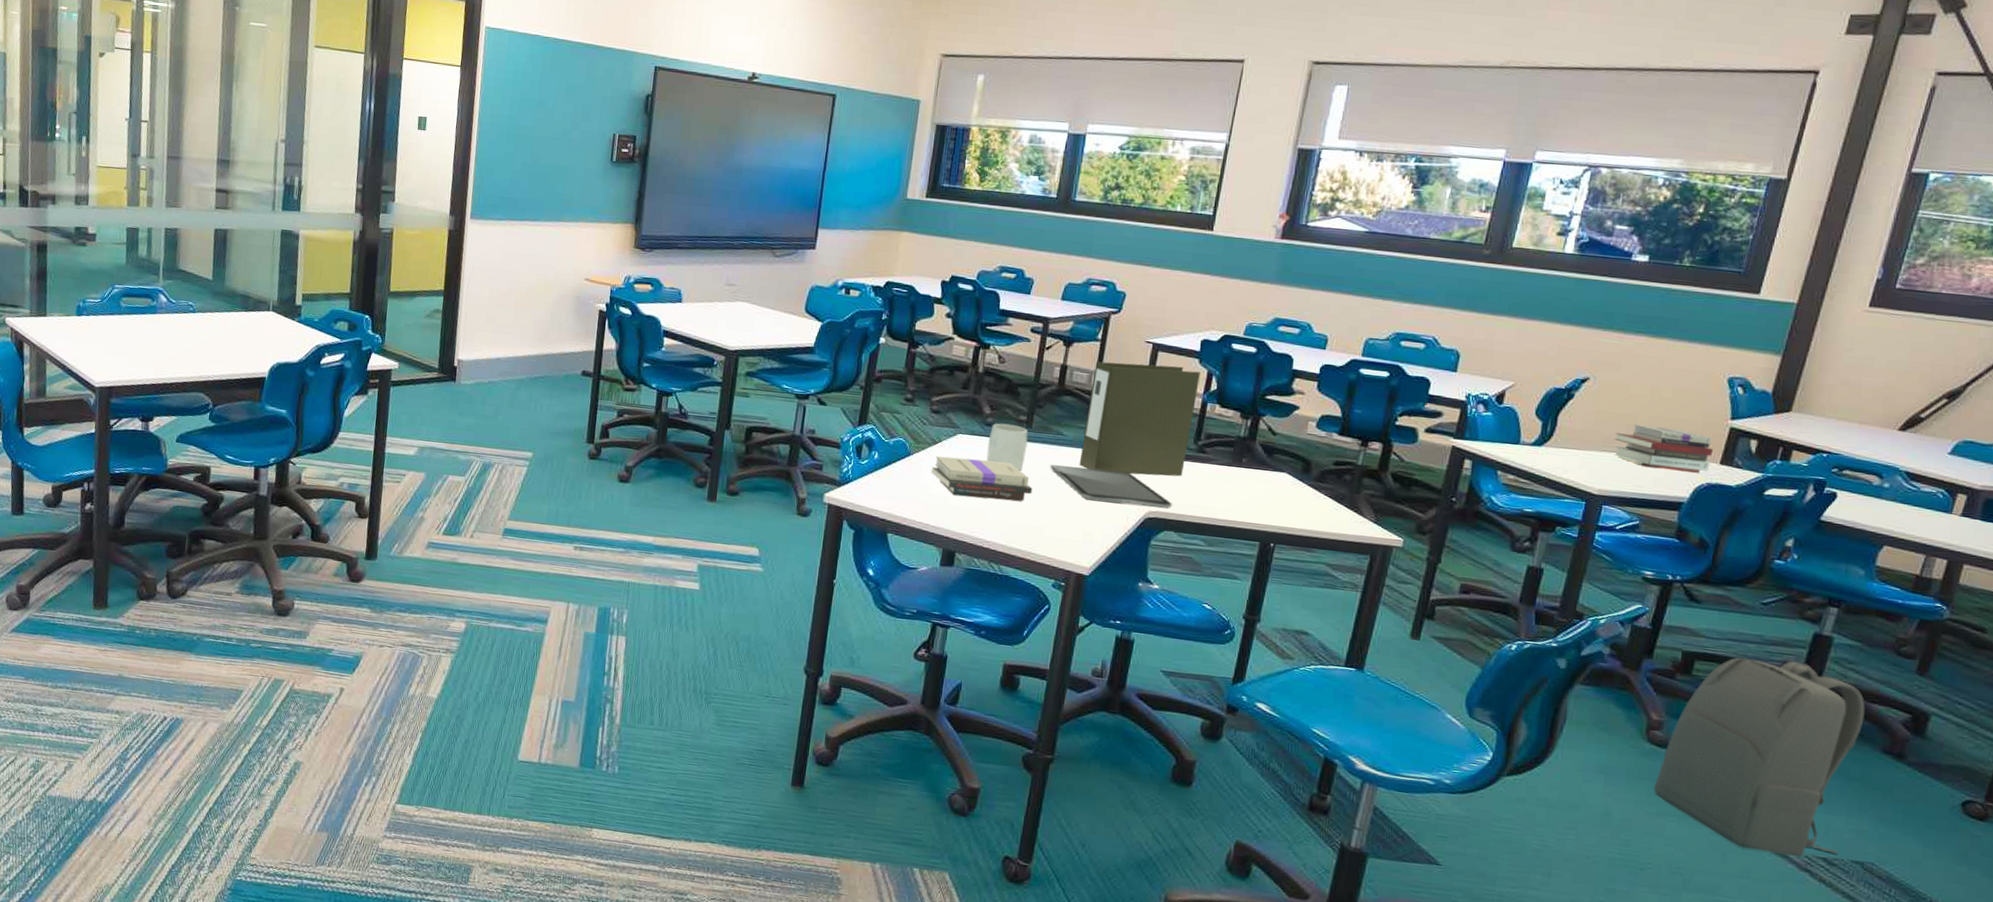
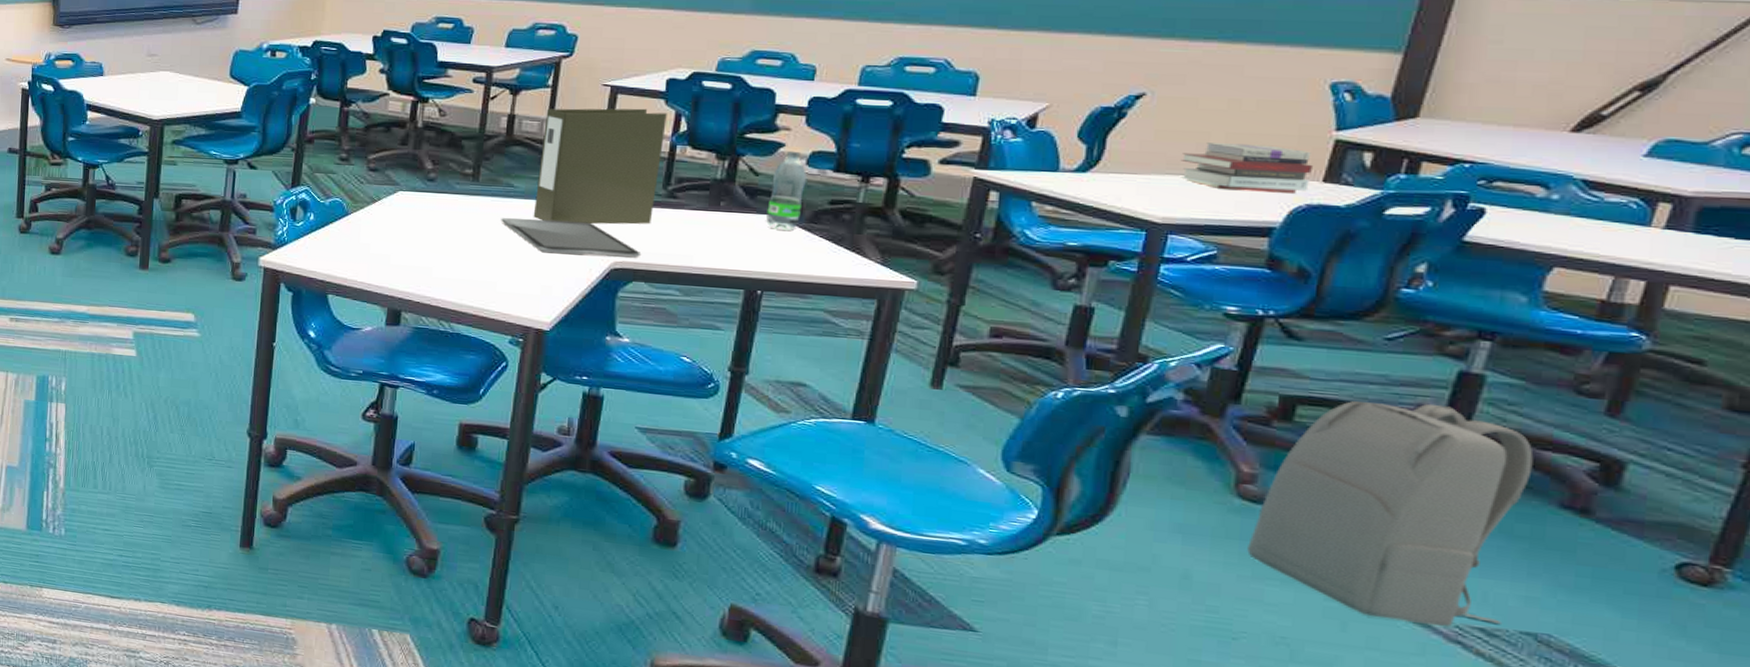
books: present [931,455,1033,501] -> none [371,214,483,257]
mug: present [986,423,1028,471] -> none [430,178,475,226]
bottle: none [1280,413,1316,488] -> present [766,151,807,230]

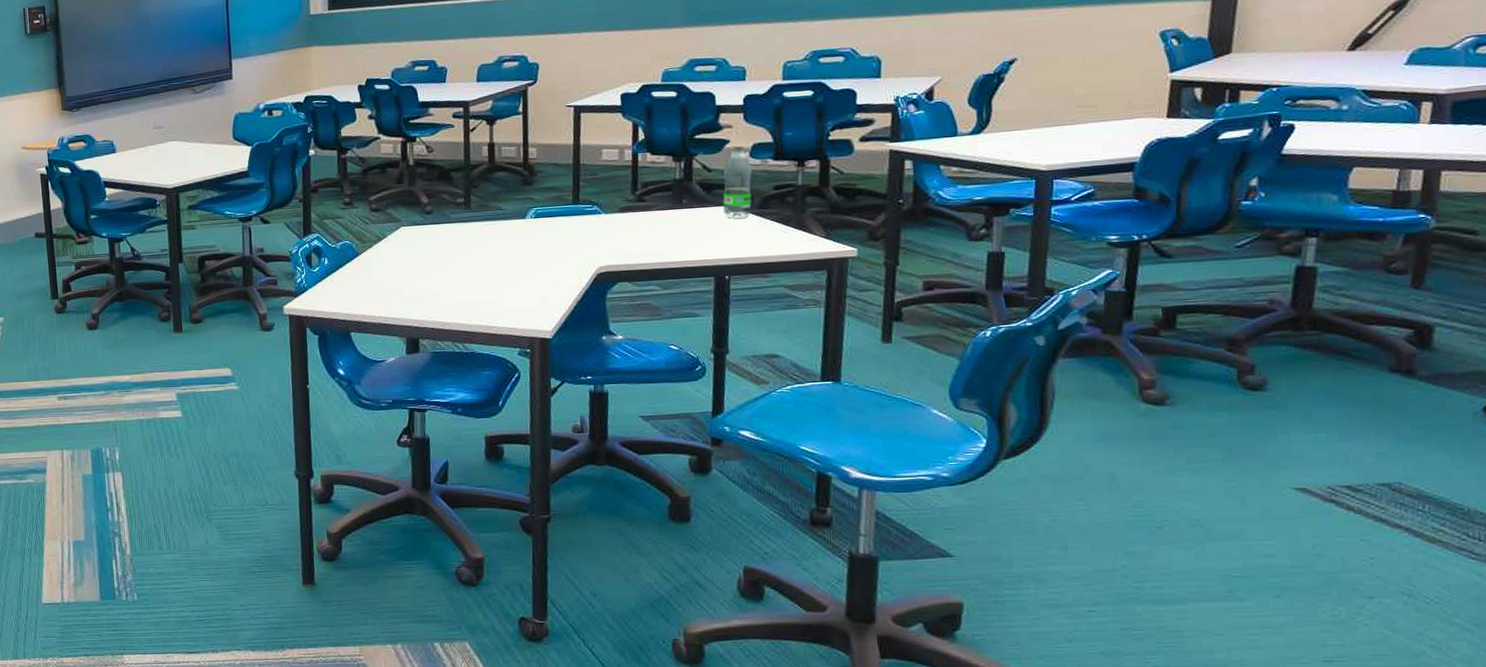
tablet: present [501,218,642,258] -> none [495,233,622,267]
binder: present [533,108,667,225] -> none [521,123,627,237]
books: present [1180,143,1313,193] -> none [1053,91,1157,134]
backpack: present [1247,401,1534,627] -> none [1157,297,1365,491]

